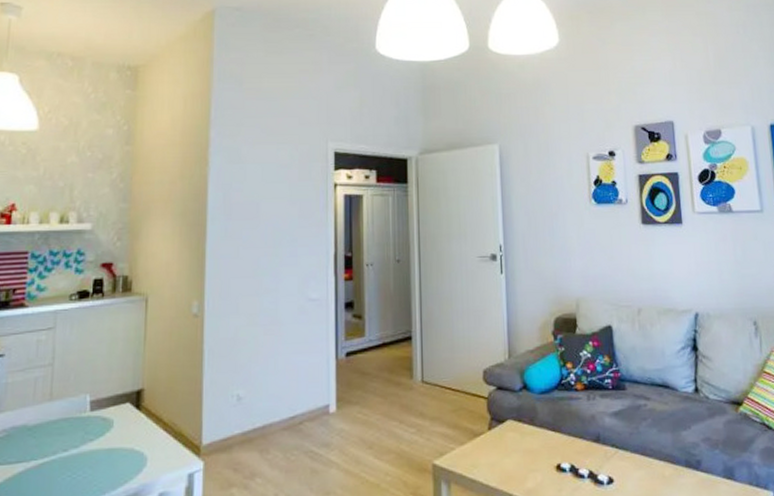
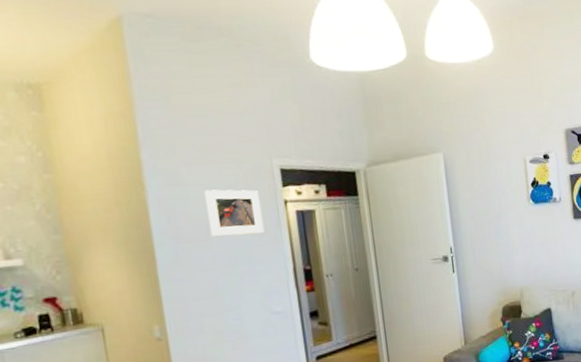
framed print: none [260,169,312,216] -> present [204,189,265,236]

